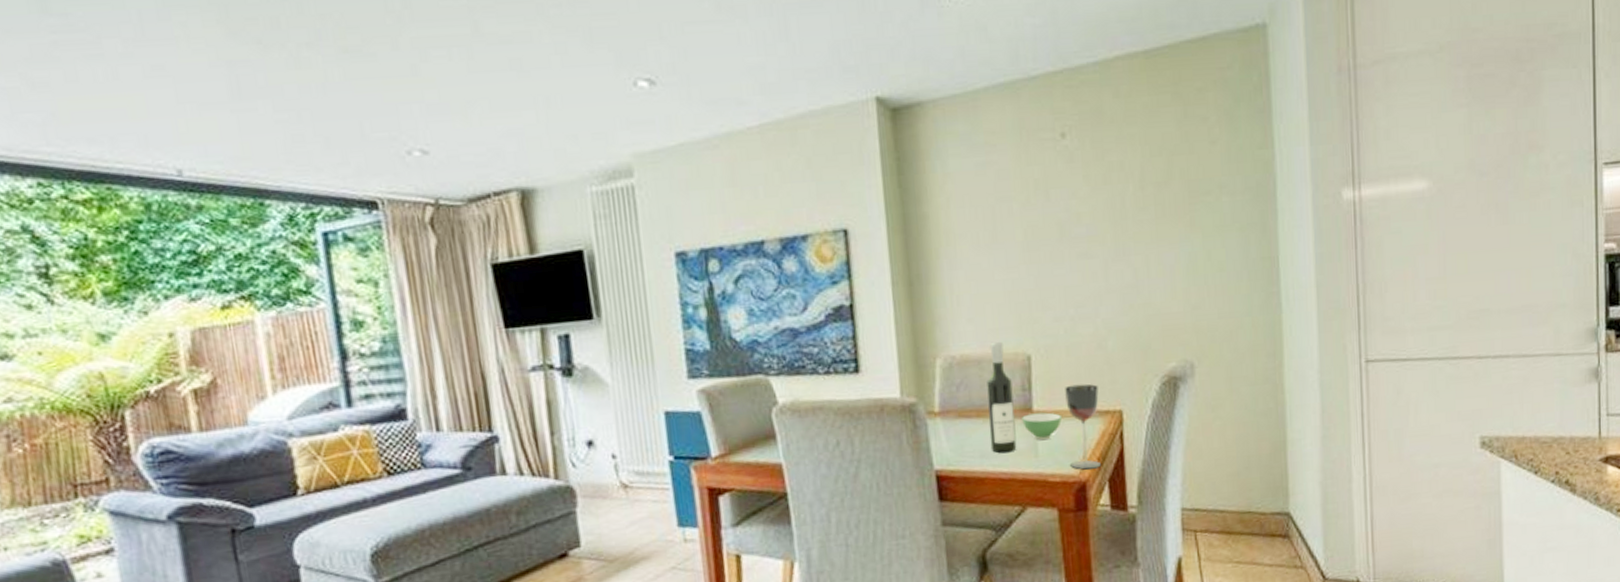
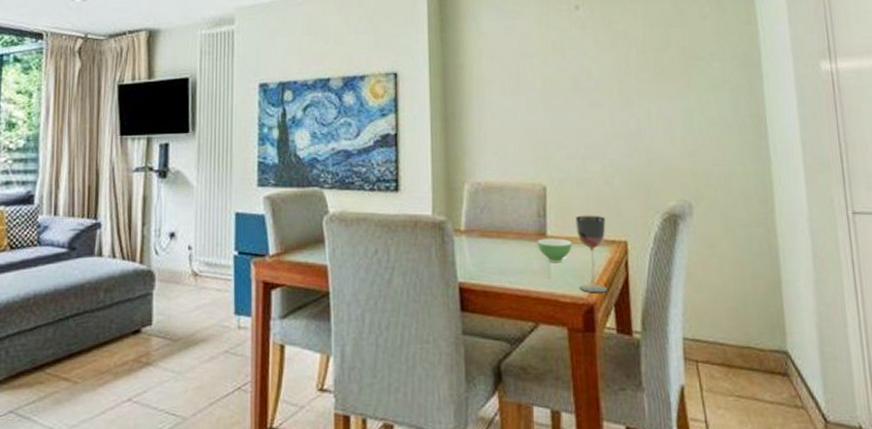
bottle: present [987,341,1017,453] -> none [507,172,532,272]

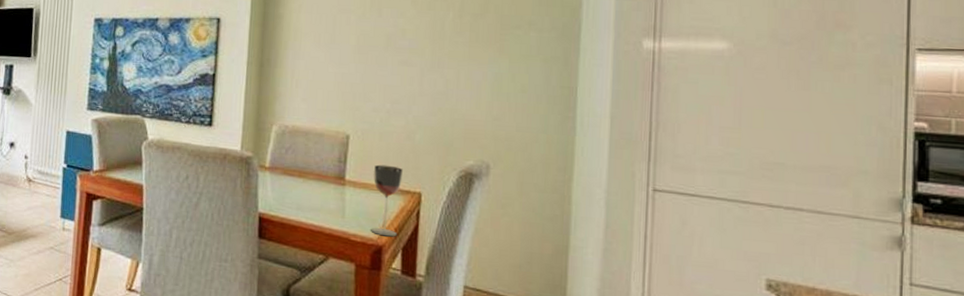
bowl: present [536,238,573,263] -> none [334,182,369,206]

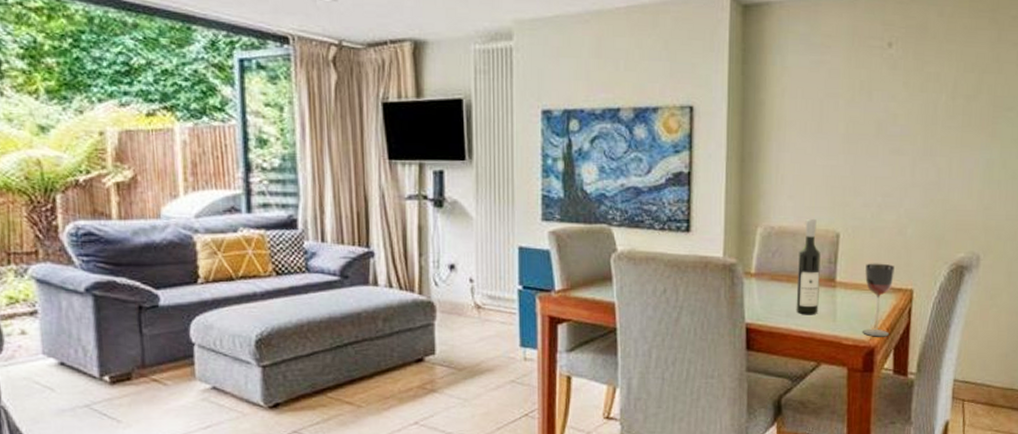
bottle: none [306,119,331,210] -> present [796,218,821,315]

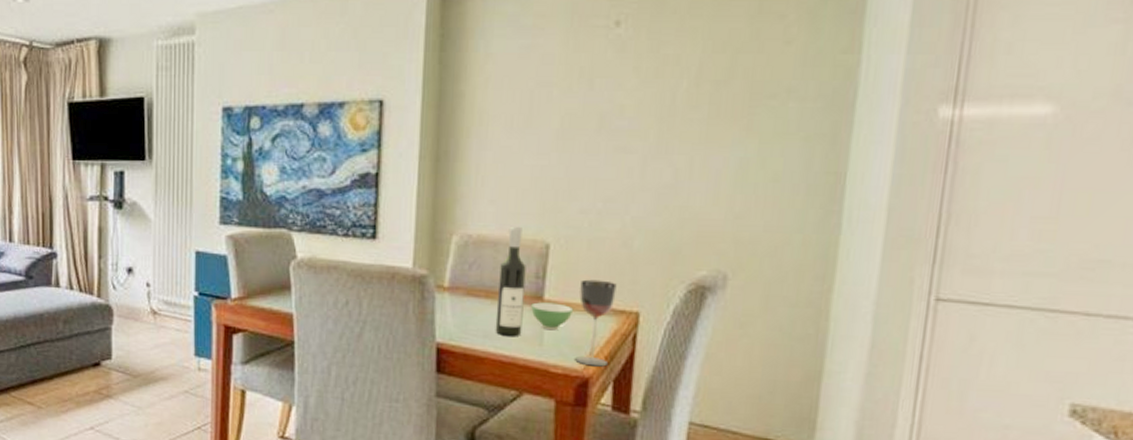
bowl: none [824,284,861,308] -> present [530,302,574,331]

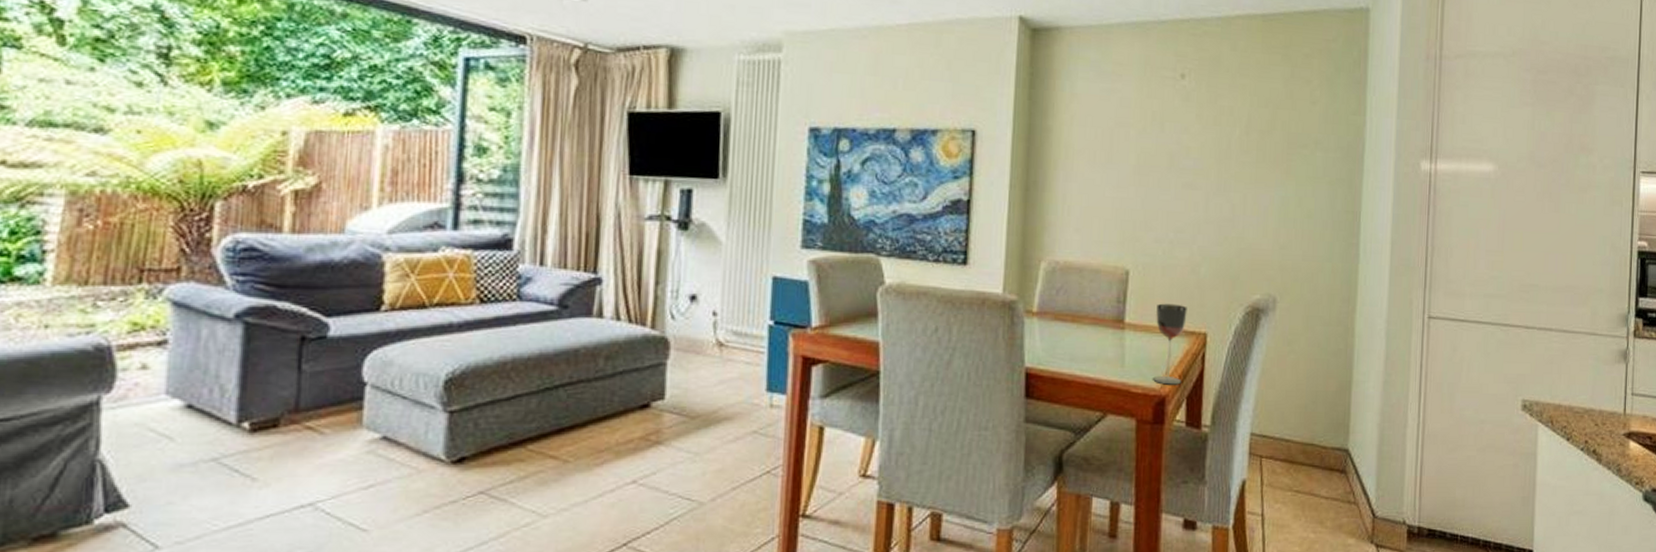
bottle: present [495,226,526,337] -> none [1081,253,1109,360]
bowl: present [530,302,574,331] -> none [1112,325,1151,352]

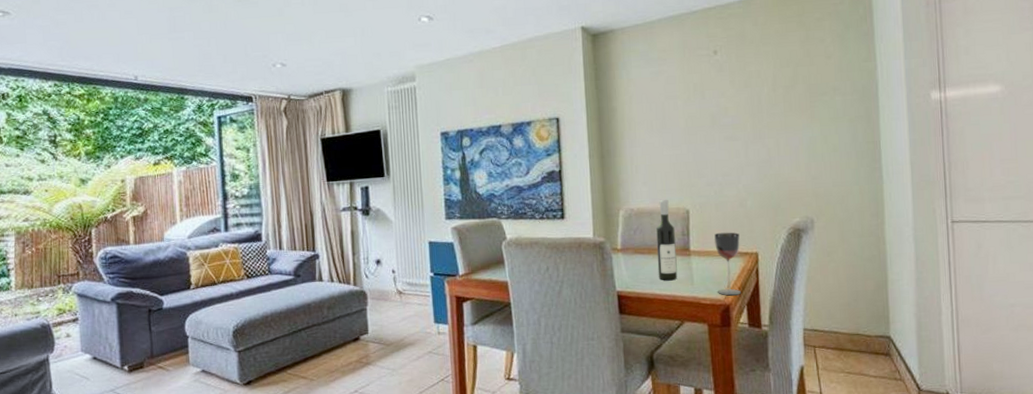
bottle: none [1081,253,1109,360] -> present [656,199,678,281]

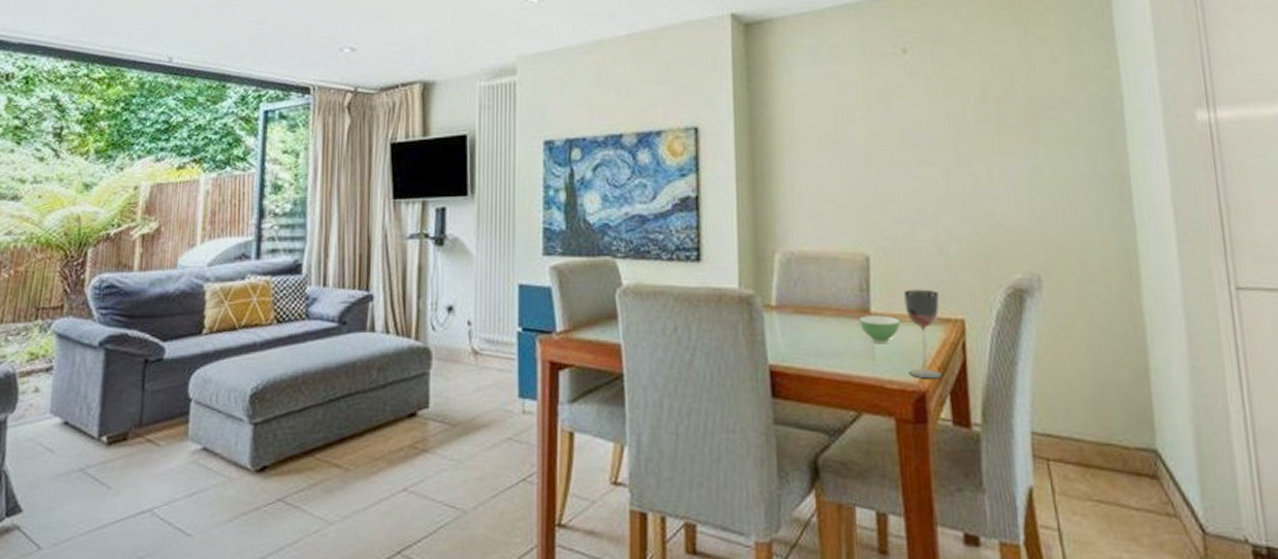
bottle: present [656,199,678,281] -> none [824,240,853,354]
bowl: none [681,252,712,273] -> present [858,315,901,344]

